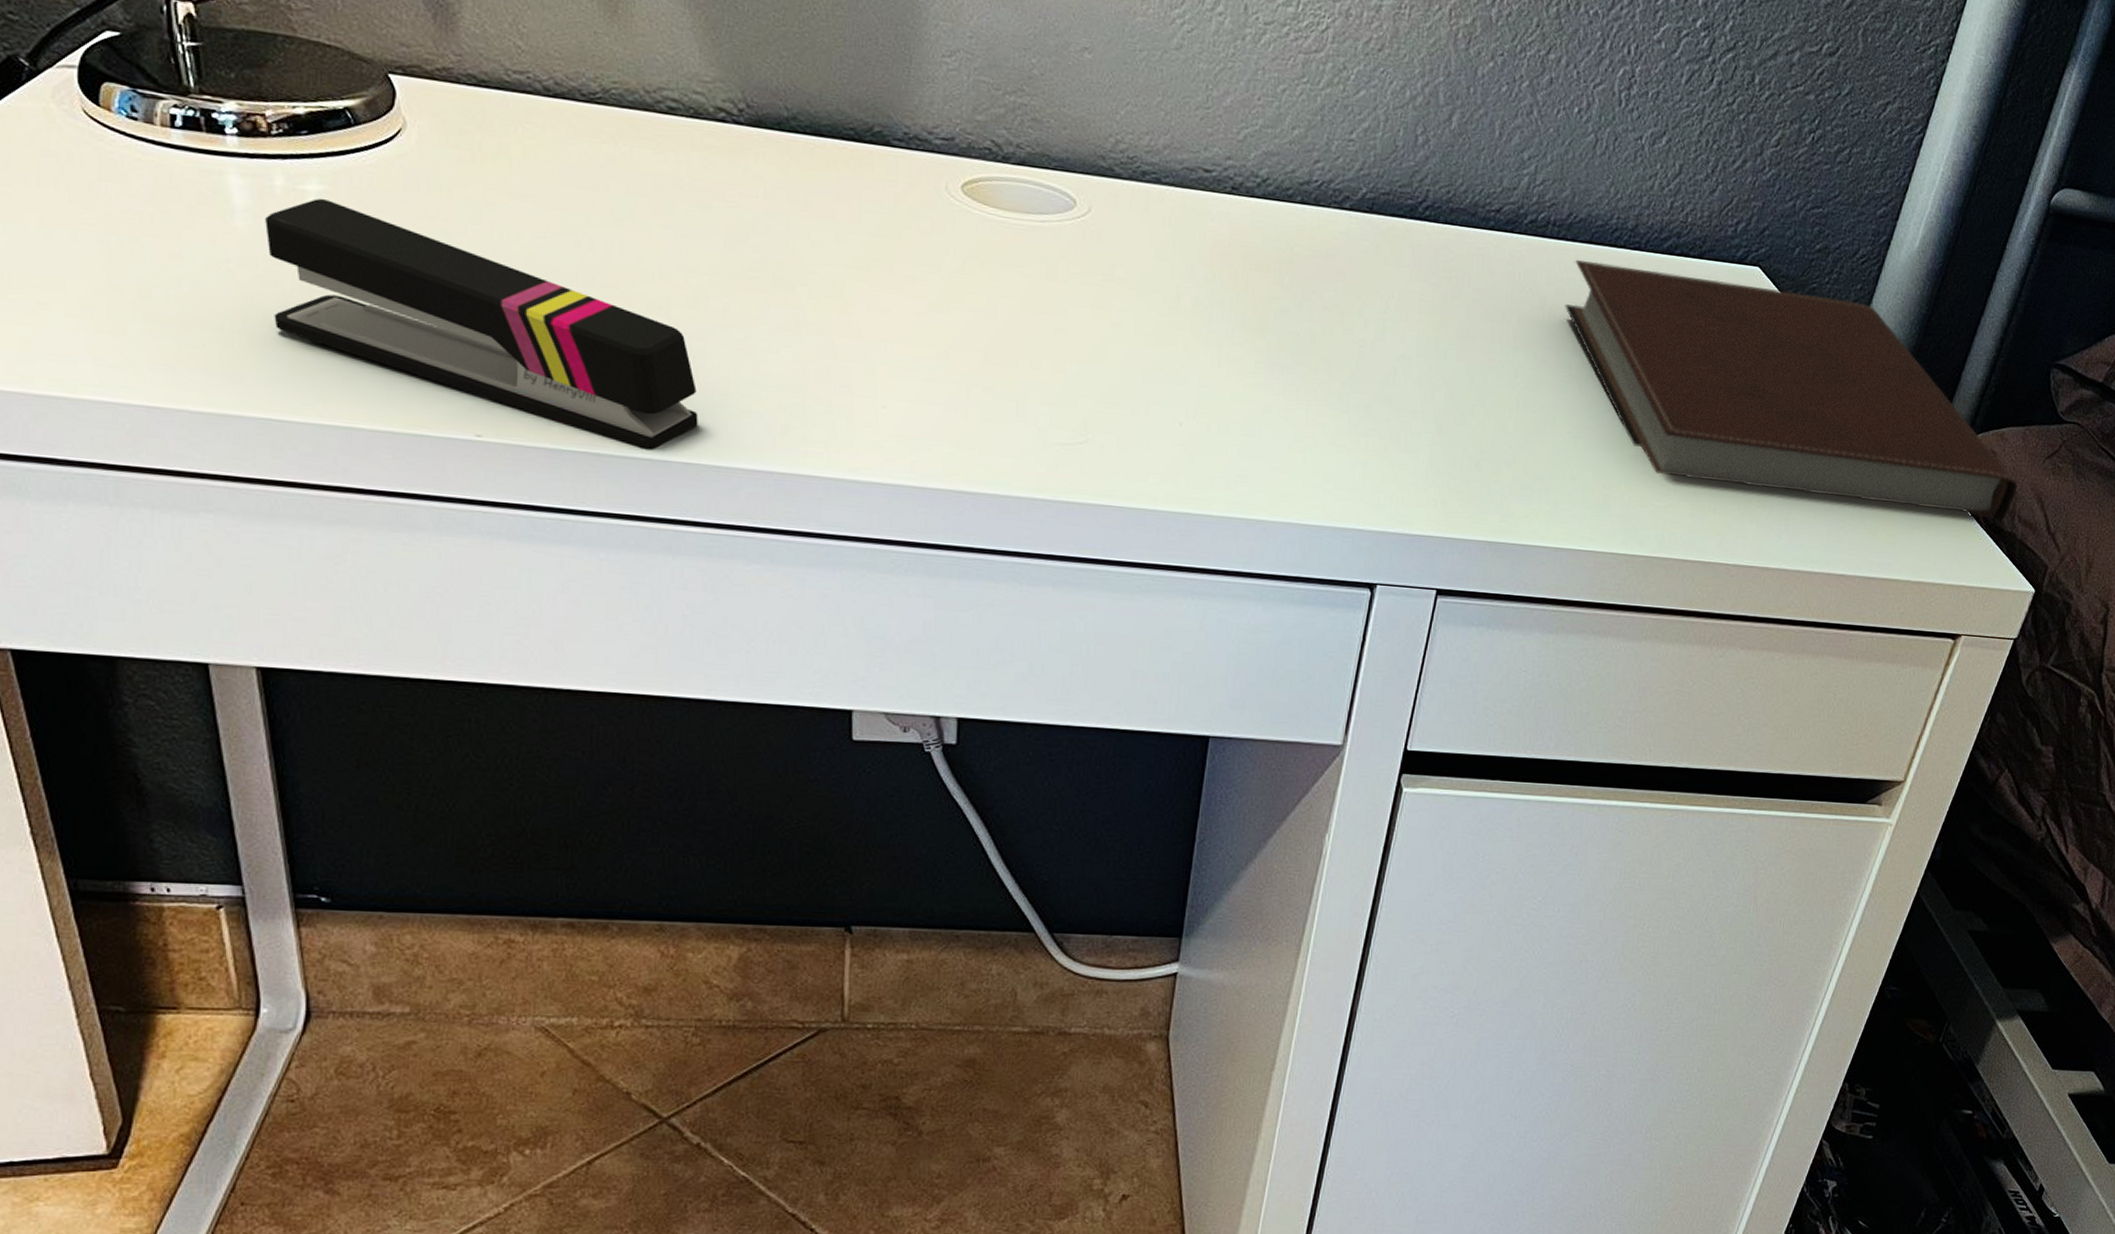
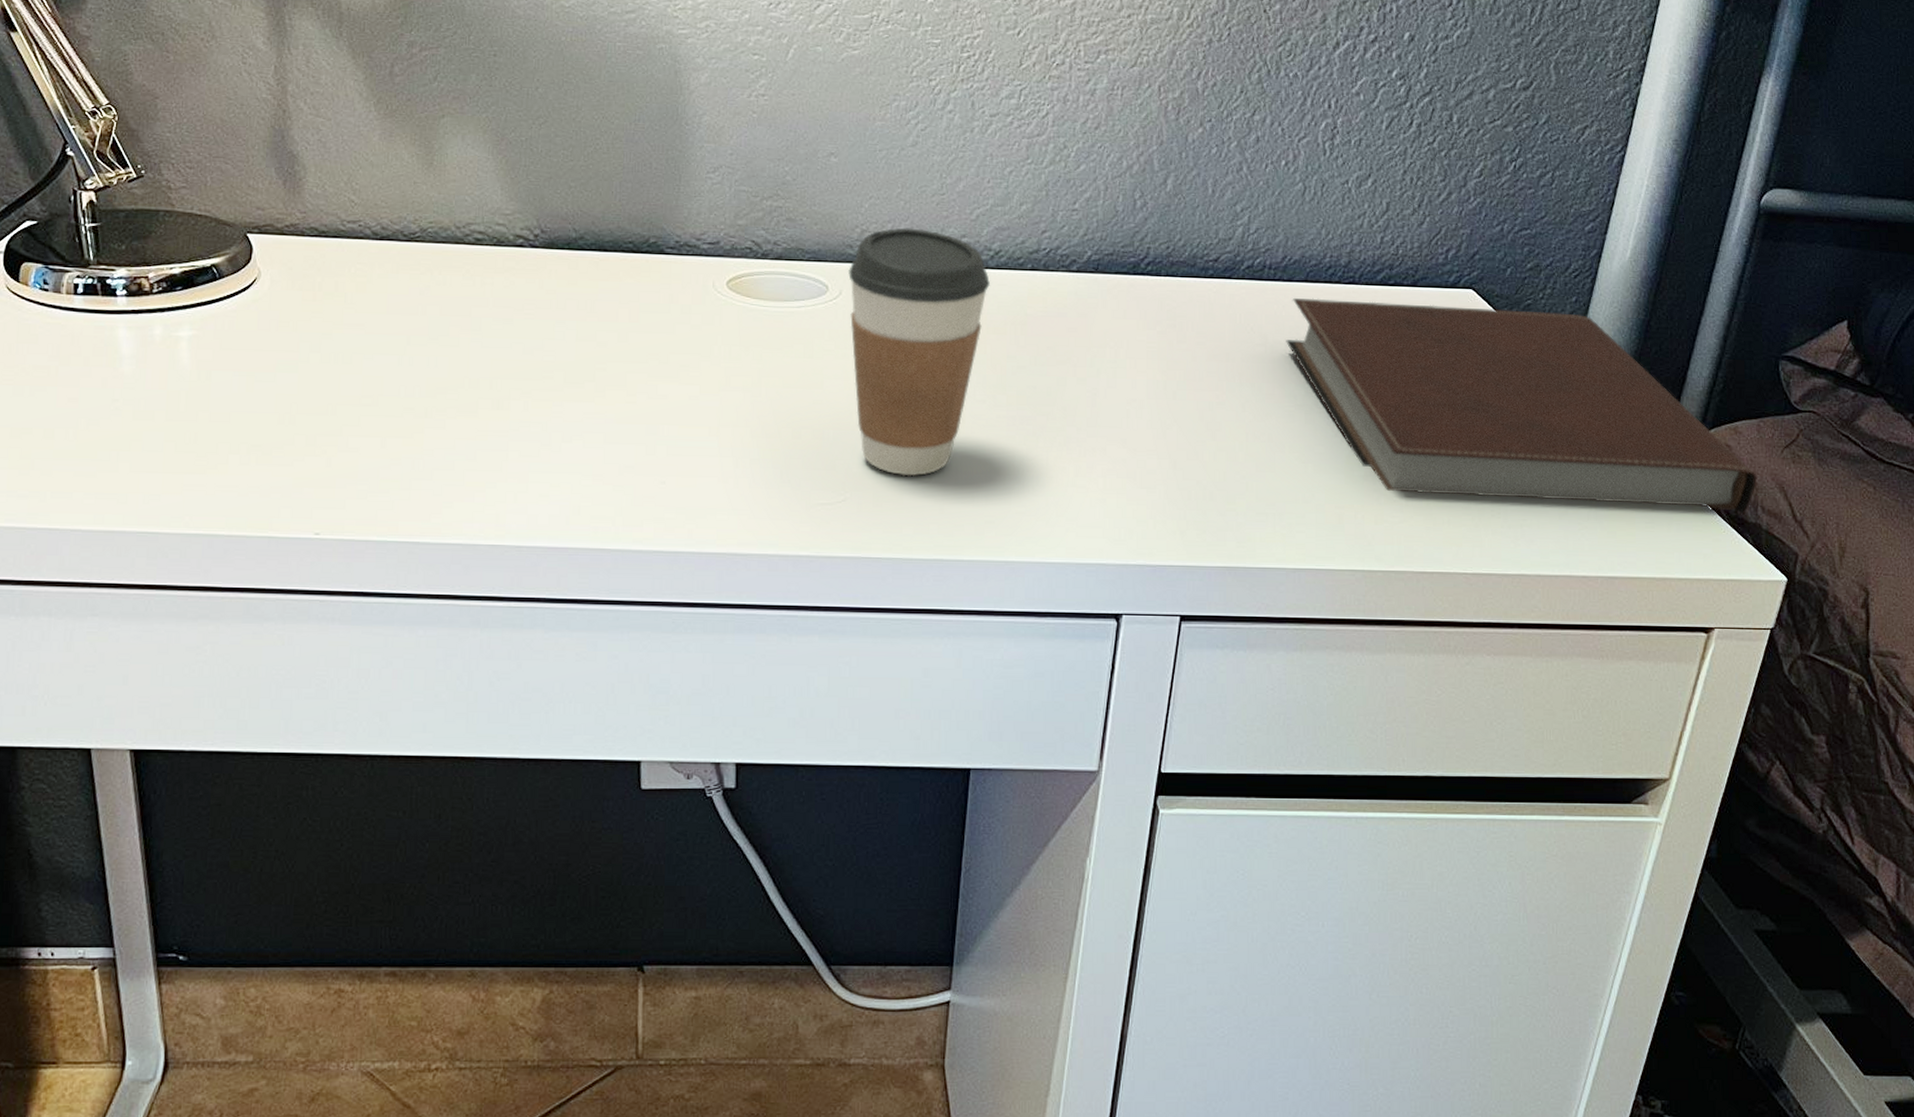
stapler: present [265,198,699,450] -> none [146,341,503,536]
coffee cup: none [1099,141,1255,421] -> present [848,227,990,477]

